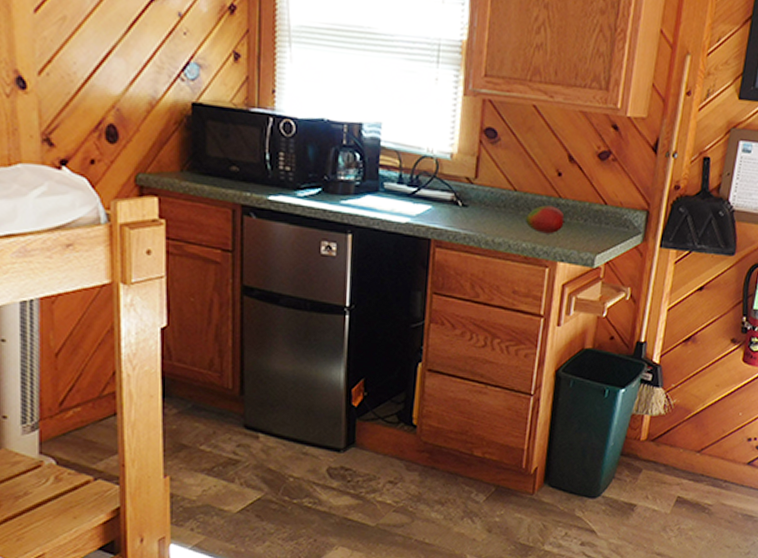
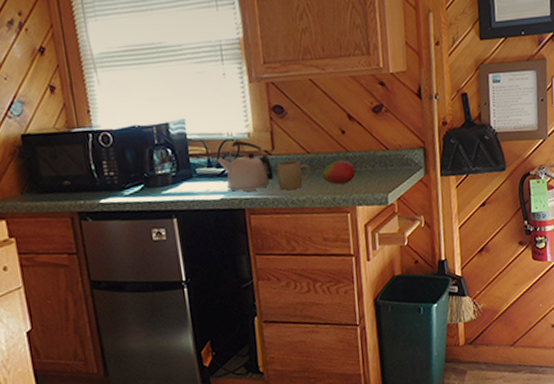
kettle: none [408,159,471,221] -> present [216,140,274,192]
mug: none [474,193,514,228] -> present [276,160,311,190]

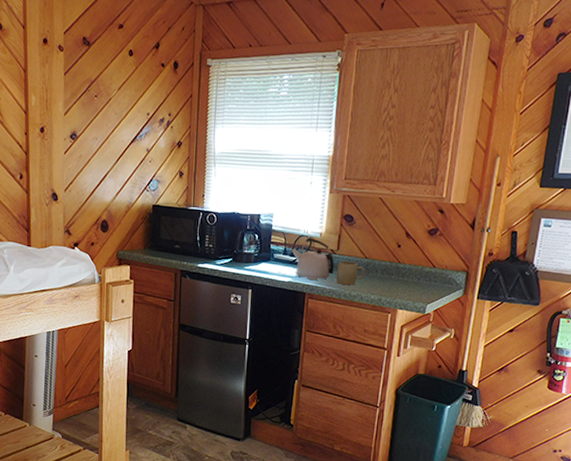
fruit: present [321,160,357,185] -> none [373,268,404,289]

